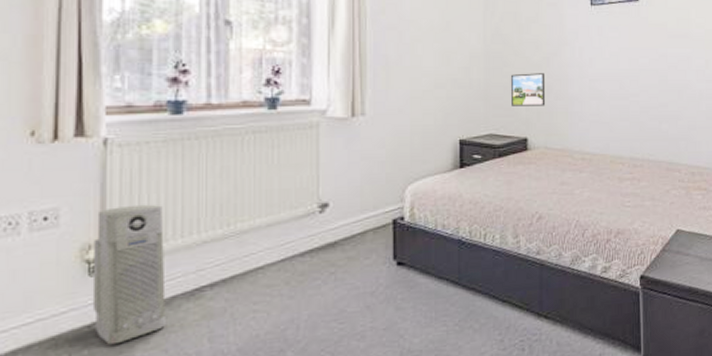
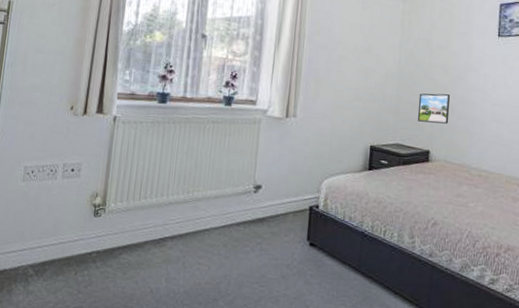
air purifier: present [92,204,166,345] -> none [93,168,146,271]

